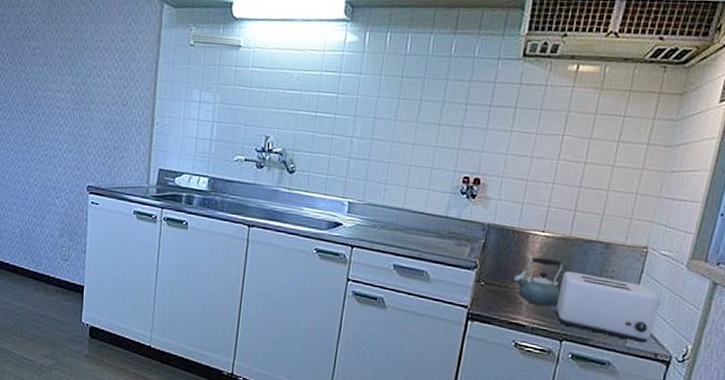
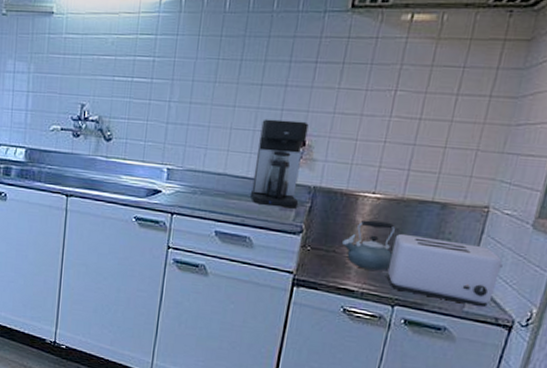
coffee maker: none [427,157,483,245] -> present [249,119,309,209]

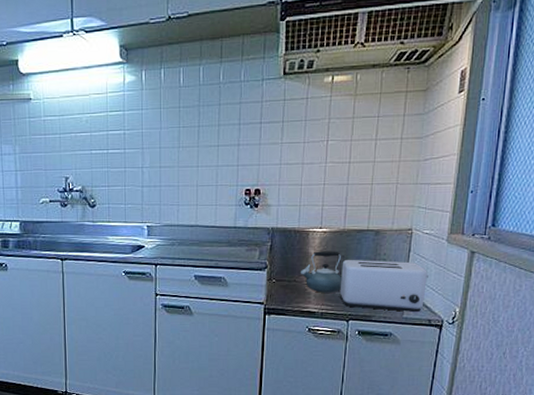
coffee maker: present [249,119,309,209] -> none [220,174,261,249]

